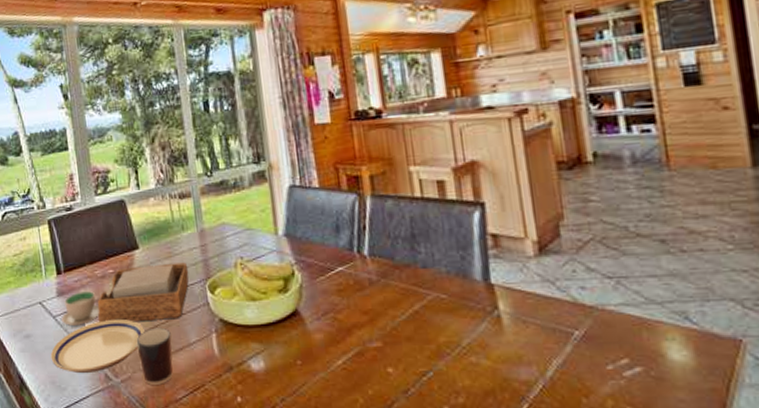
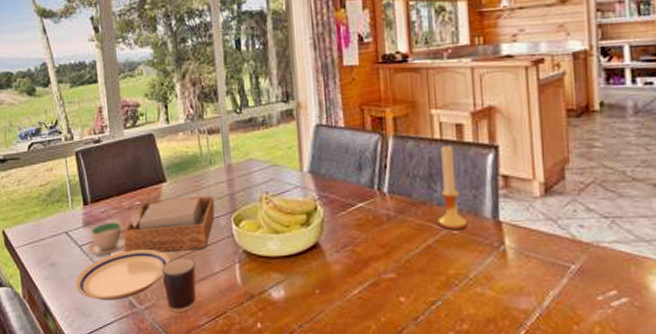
candle holder: none [422,202,457,295] -> present [437,144,468,231]

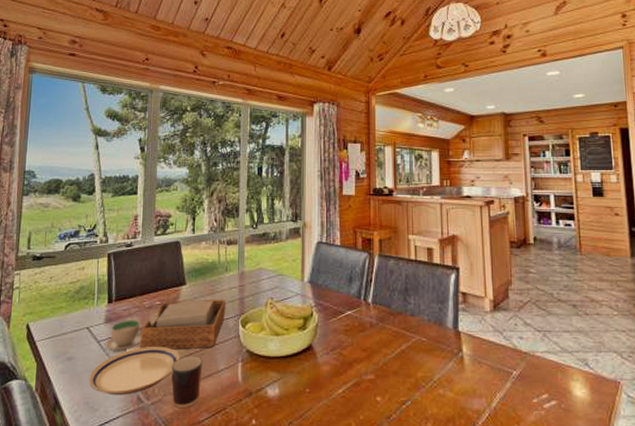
candle holder: present [437,144,468,231] -> none [410,264,434,338]

